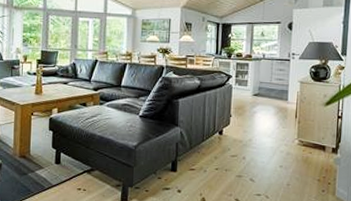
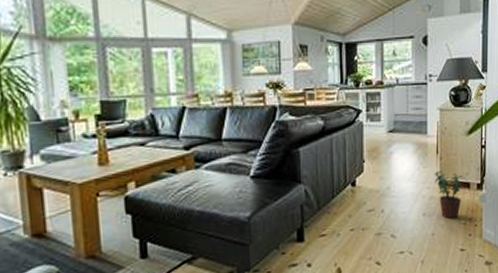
potted plant: none [292,132,319,175] -> present [434,171,464,219]

